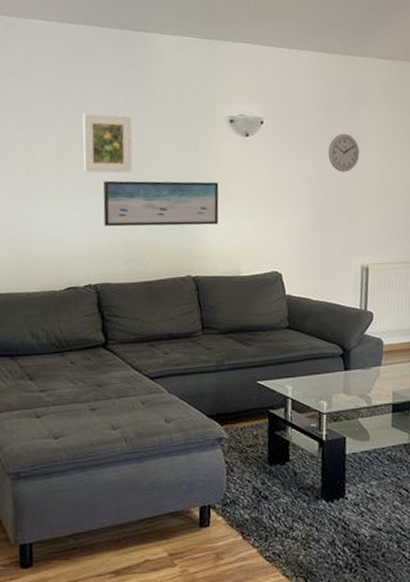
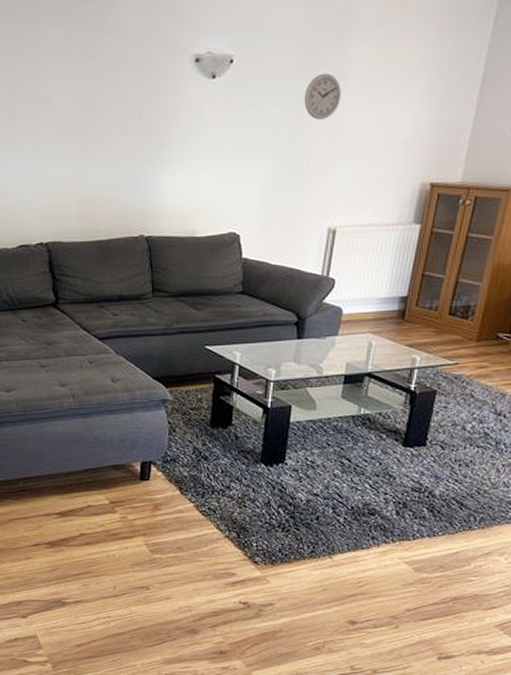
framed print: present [82,113,133,173] -> none [36,54,89,123]
wall art: present [103,180,219,227] -> none [56,131,179,182]

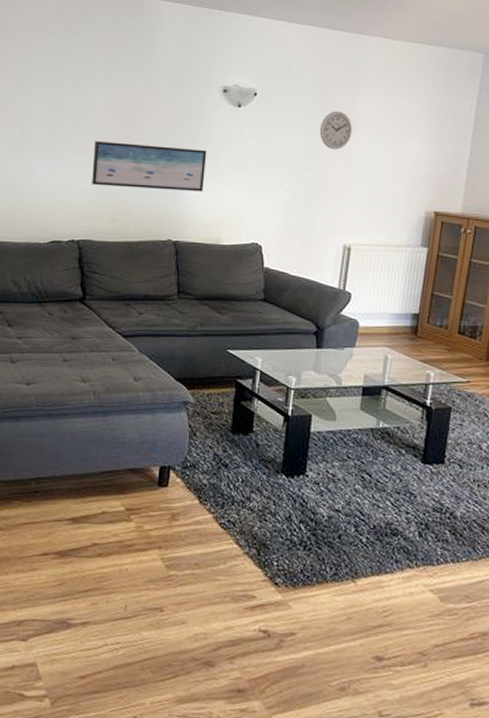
wall art: none [56,131,179,182] -> present [92,141,207,192]

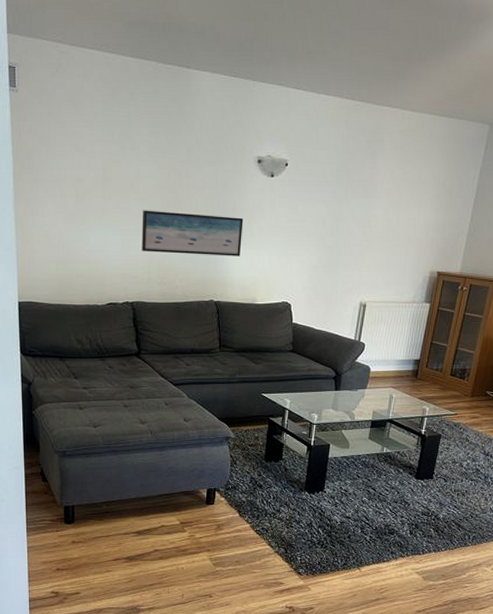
wall clock: present [319,111,352,149] -> none [342,180,371,216]

